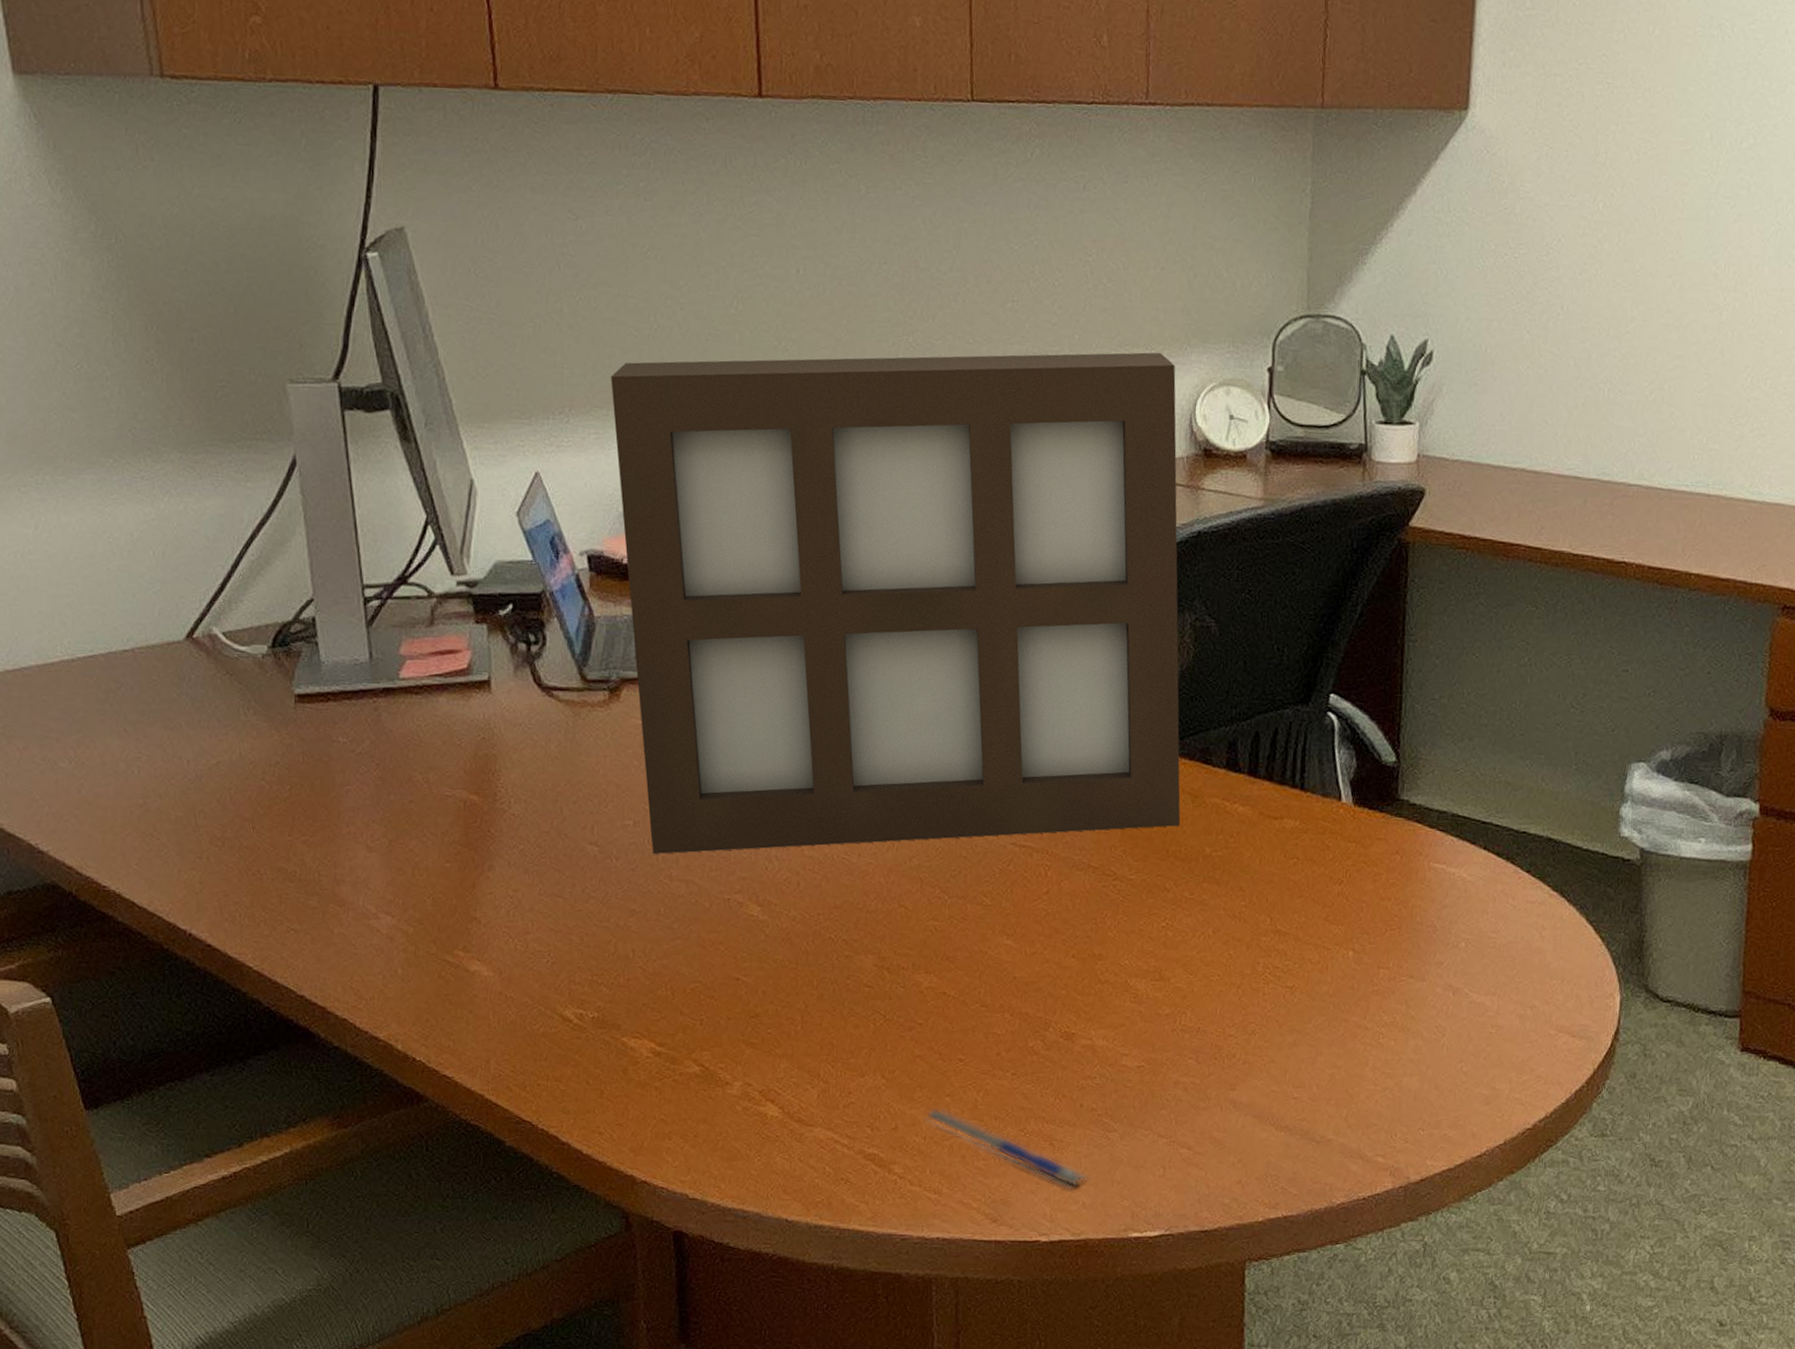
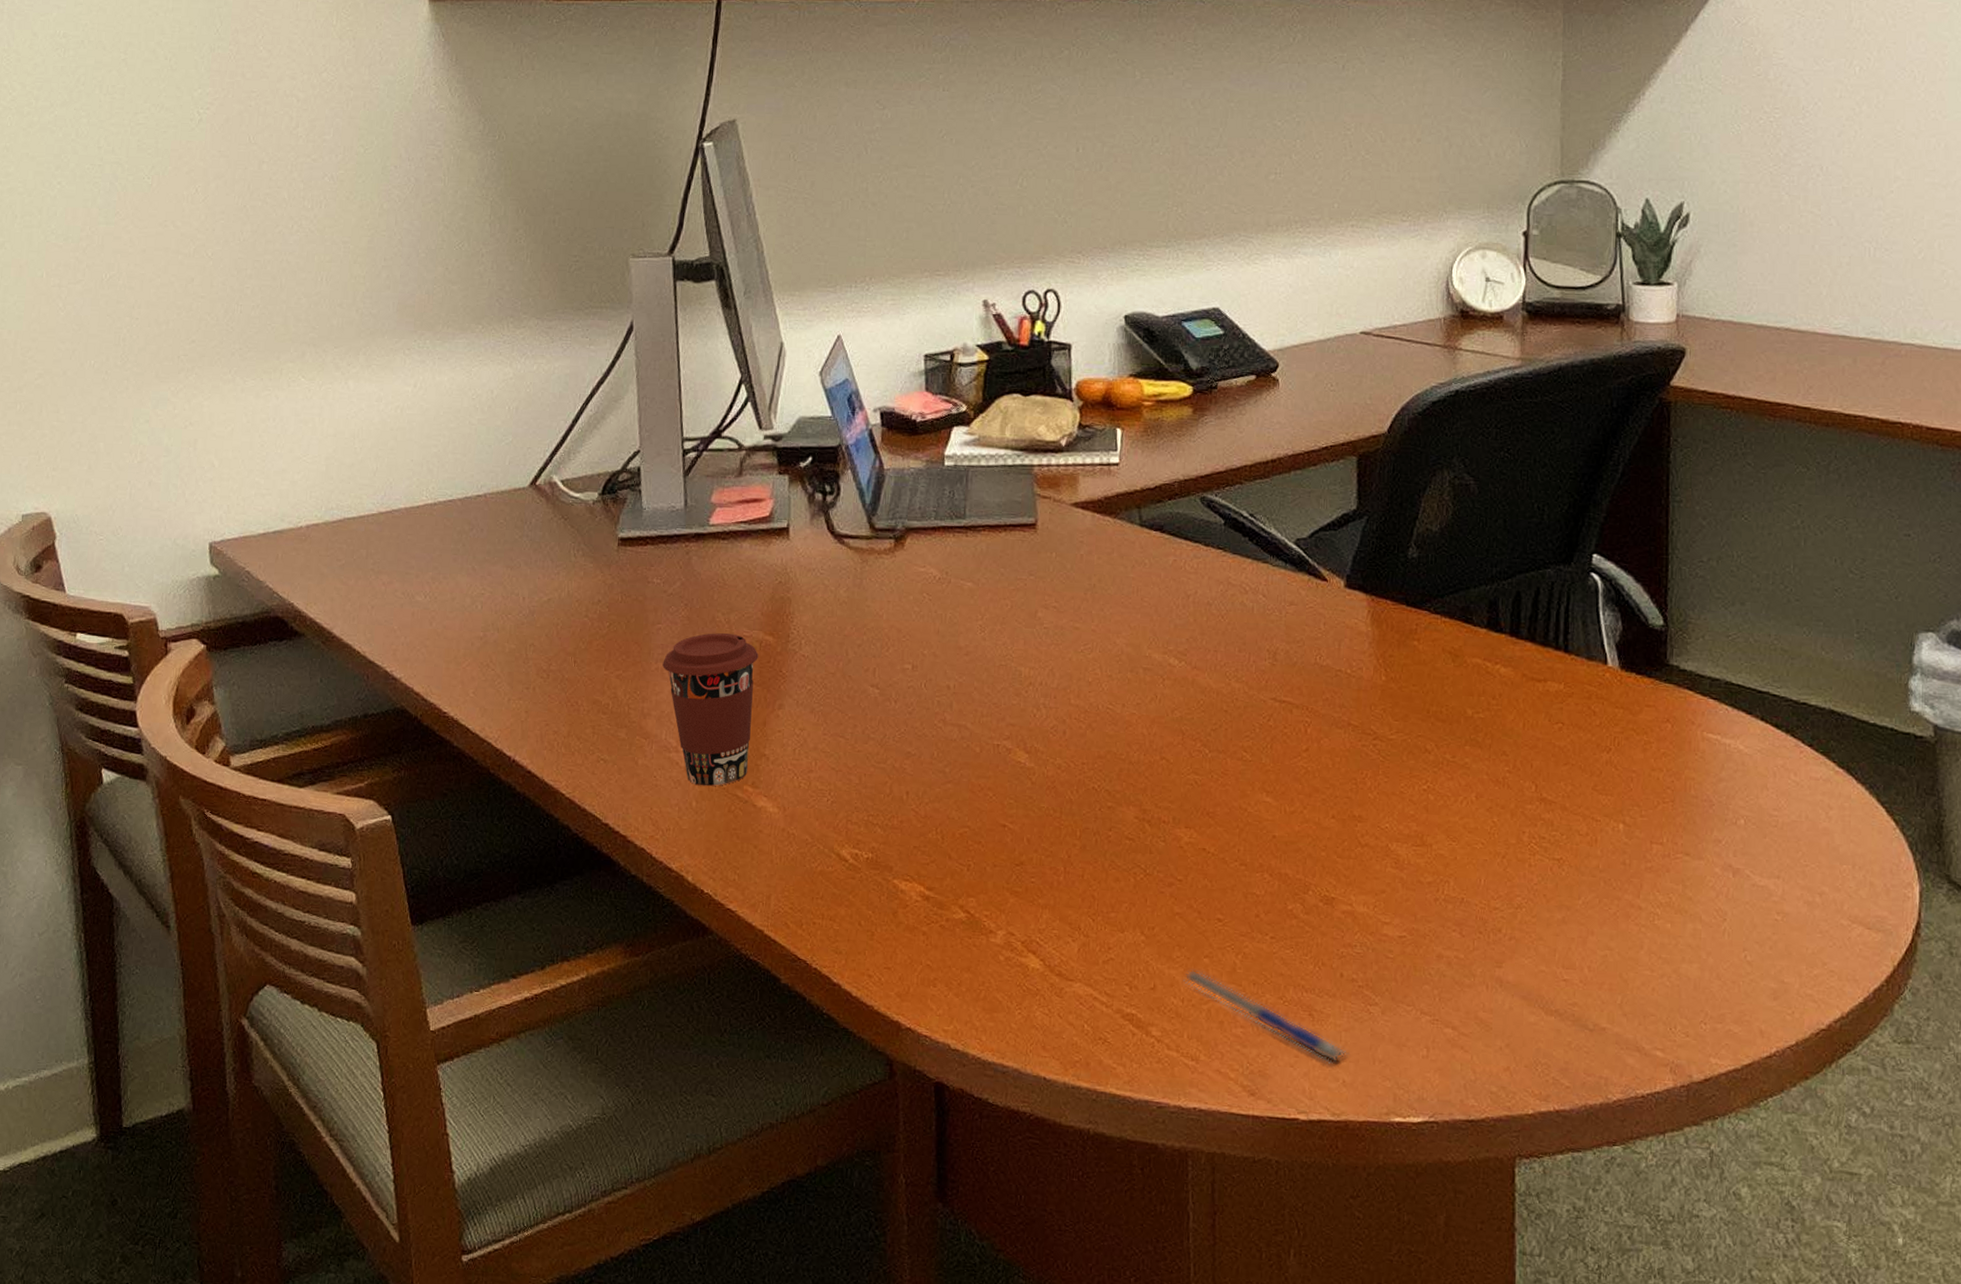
coffee cup: none [355,793,463,953] -> present [662,633,758,787]
photo frame: present [611,352,1181,854] -> none [907,218,1441,699]

